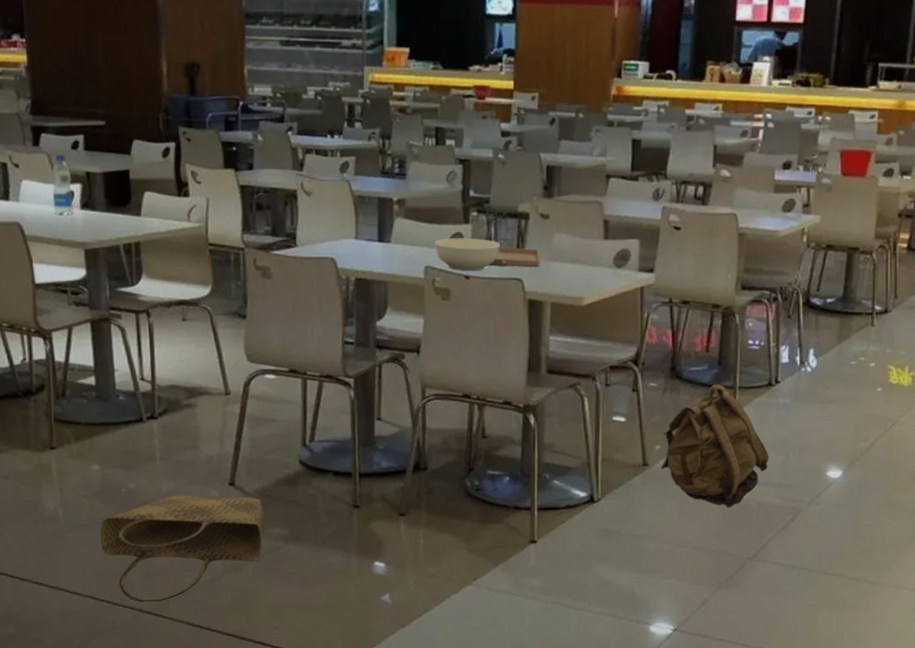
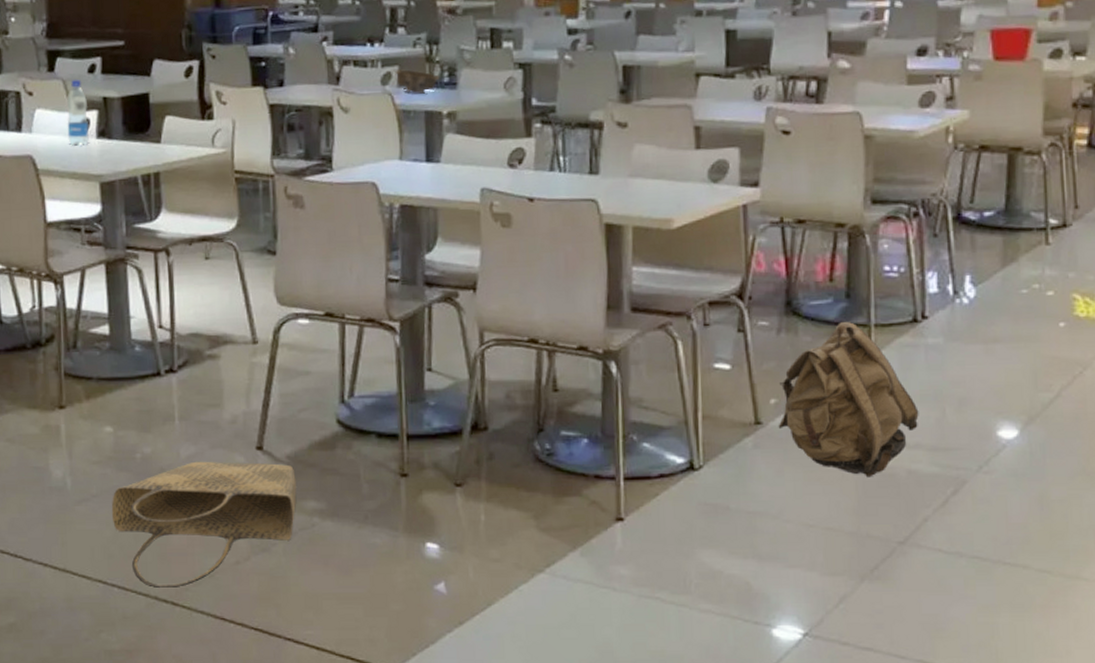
takeout container: none [352,160,392,182] -> present [395,69,440,94]
bowl: present [434,238,501,271] -> none [491,153,570,193]
tray: present [490,247,540,268] -> none [558,162,618,186]

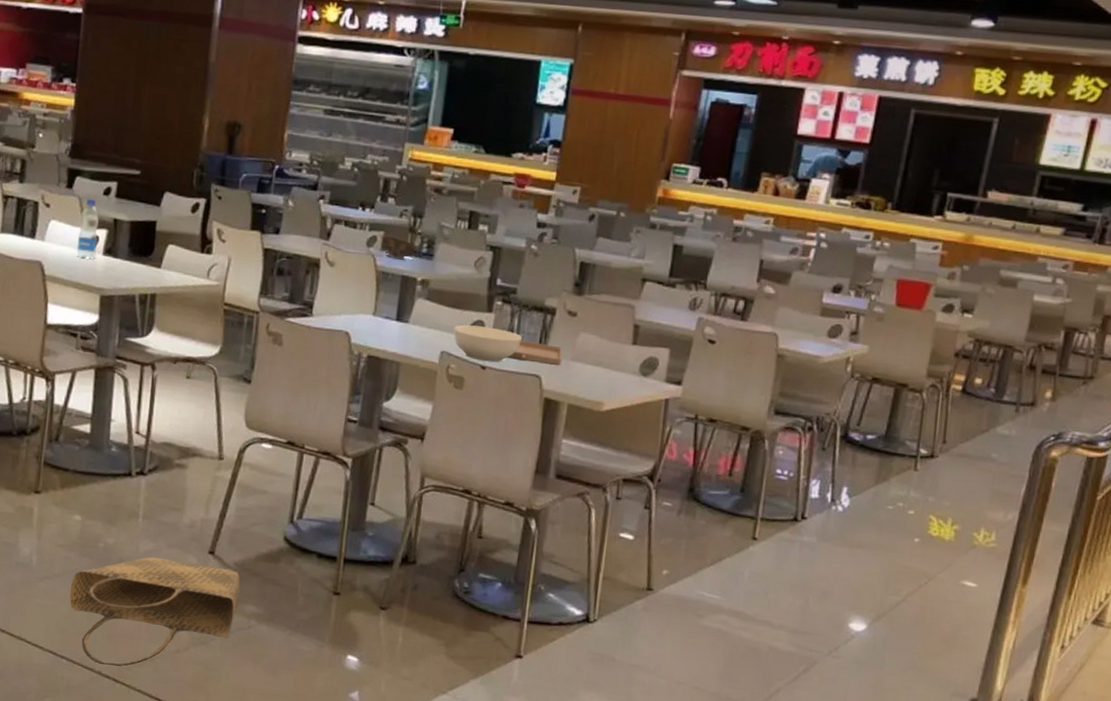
bowl: none [491,153,570,193] -> present [453,325,523,362]
tray: none [558,162,618,186] -> present [509,340,563,366]
backpack: present [778,321,919,478] -> none [666,511,787,649]

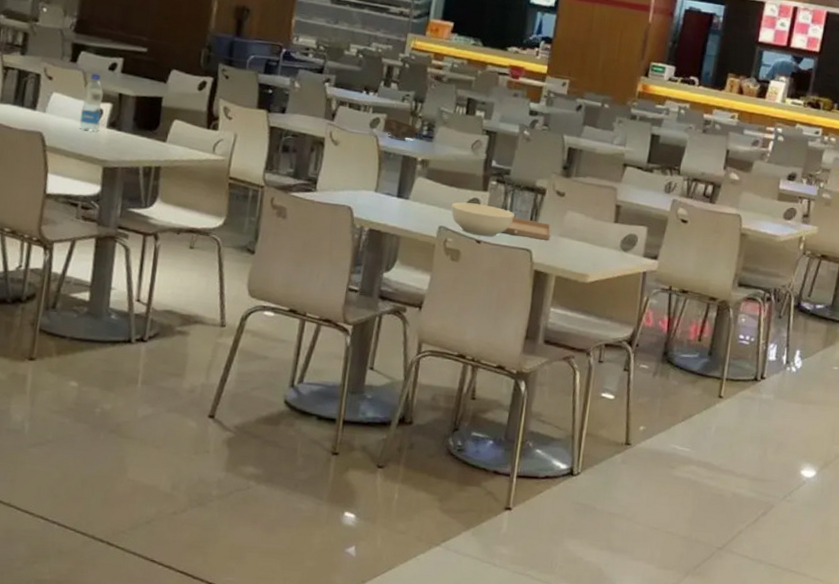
shopping bag: present [69,556,241,666] -> none [63,421,240,529]

